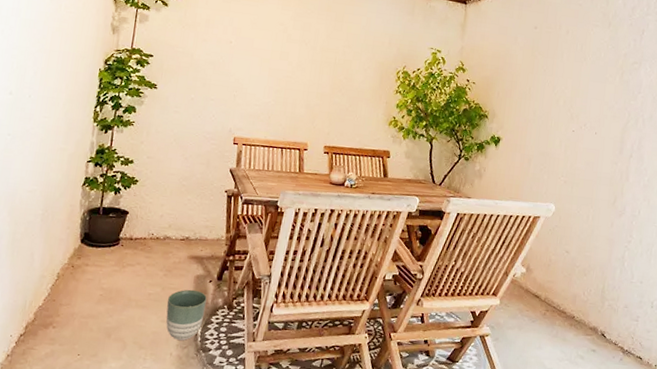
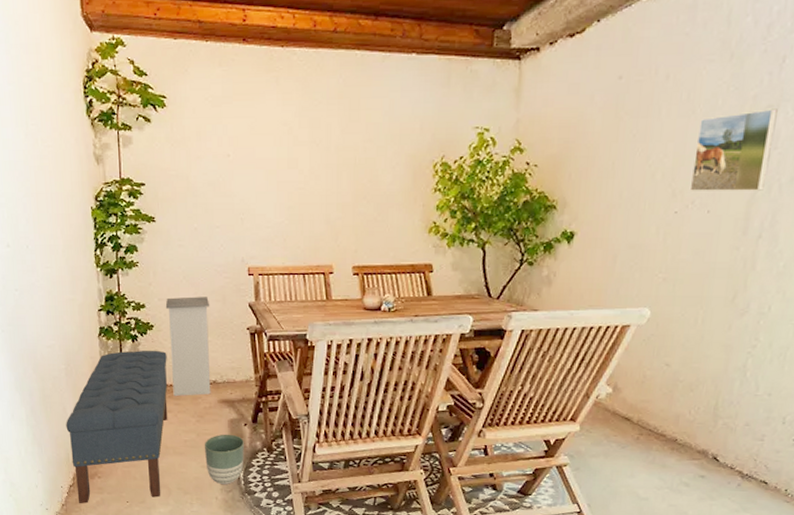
bench: none [26,202,146,356] -> present [66,350,168,504]
trash can: none [145,156,195,250] -> present [165,296,211,397]
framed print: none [583,64,640,122] -> present [689,108,778,191]

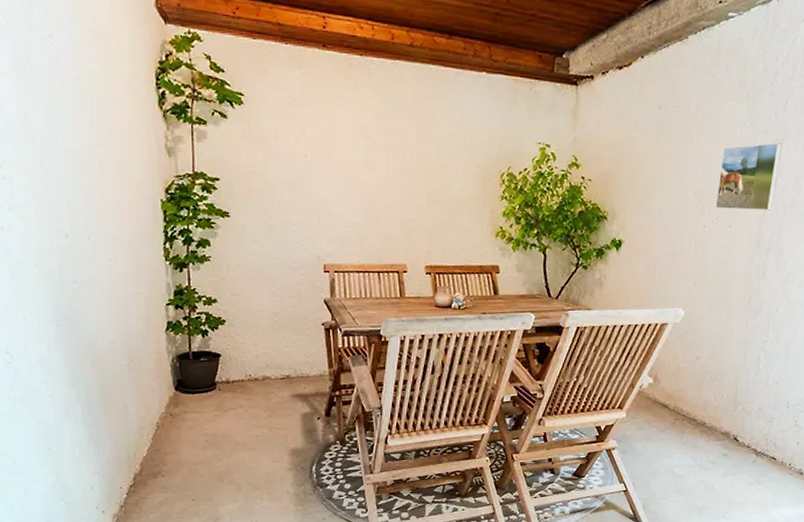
bench: present [66,350,168,504] -> none [127,345,239,505]
trash can: present [165,296,211,397] -> none [238,292,285,392]
planter: present [204,434,244,485] -> none [276,428,317,479]

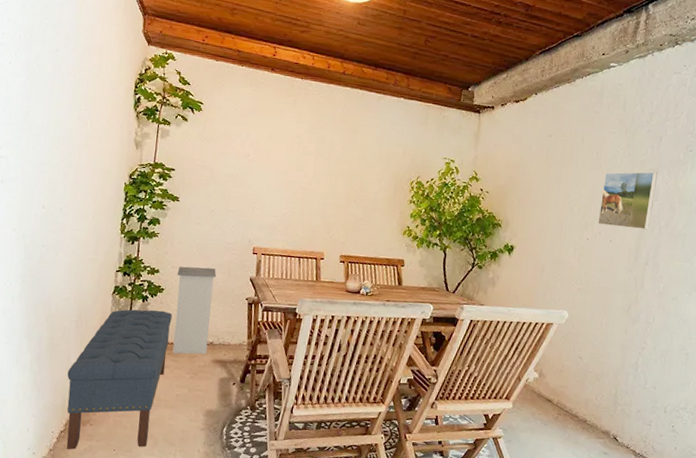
bench: none [127,345,239,505] -> present [66,309,172,450]
trash can: none [238,292,285,392] -> present [172,266,217,355]

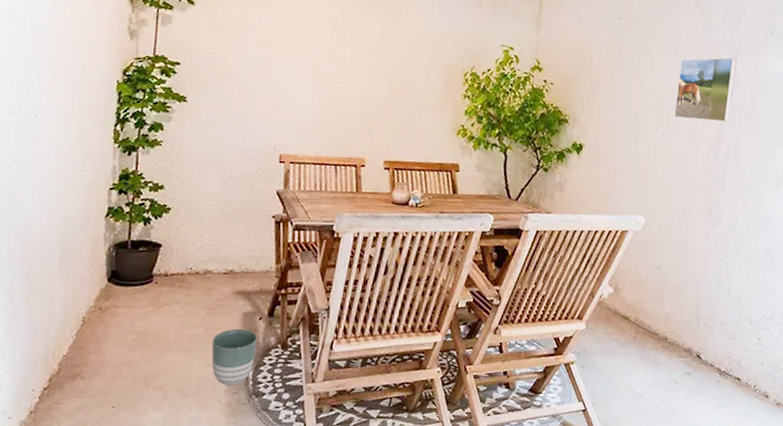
bench: present [66,309,172,450] -> none [50,234,182,411]
trash can: present [172,266,217,355] -> none [183,180,236,287]
planter: none [193,391,231,439] -> present [211,328,257,386]

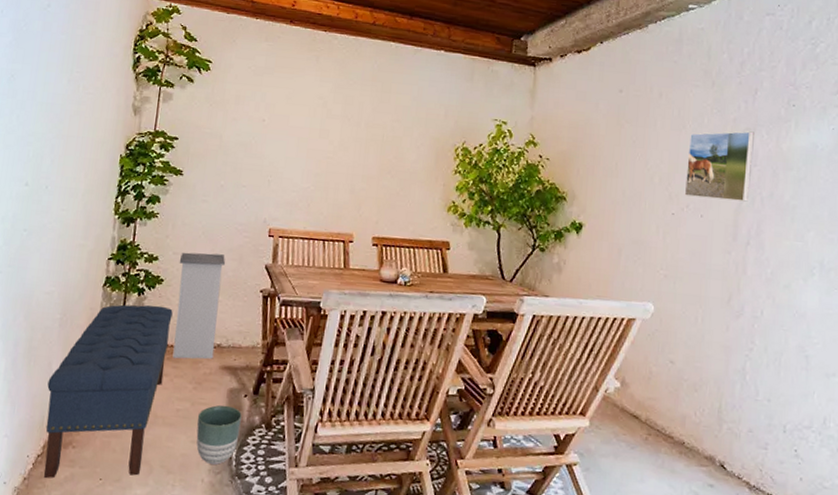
bench: none [50,234,182,411] -> present [43,304,173,479]
trash can: none [183,180,236,287] -> present [172,252,226,360]

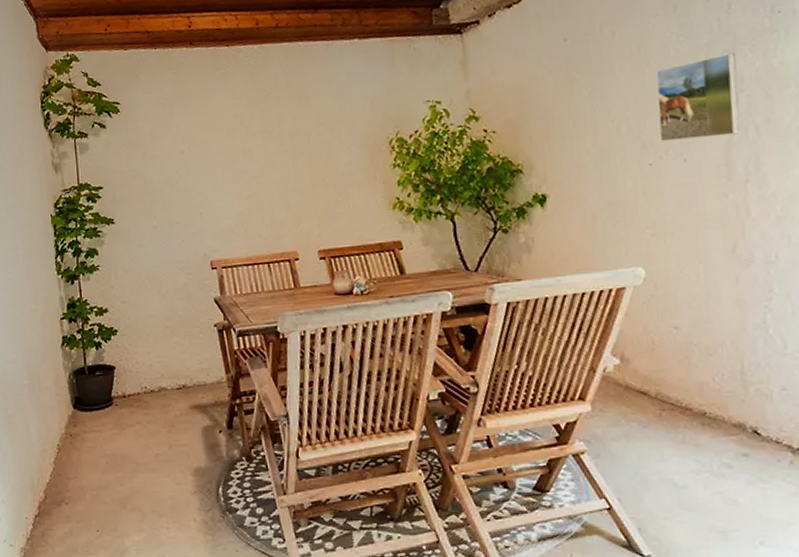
bench: present [43,304,173,479] -> none [30,356,137,537]
trash can: present [172,252,226,360] -> none [128,295,181,406]
planter: present [196,405,242,465] -> none [177,443,222,504]

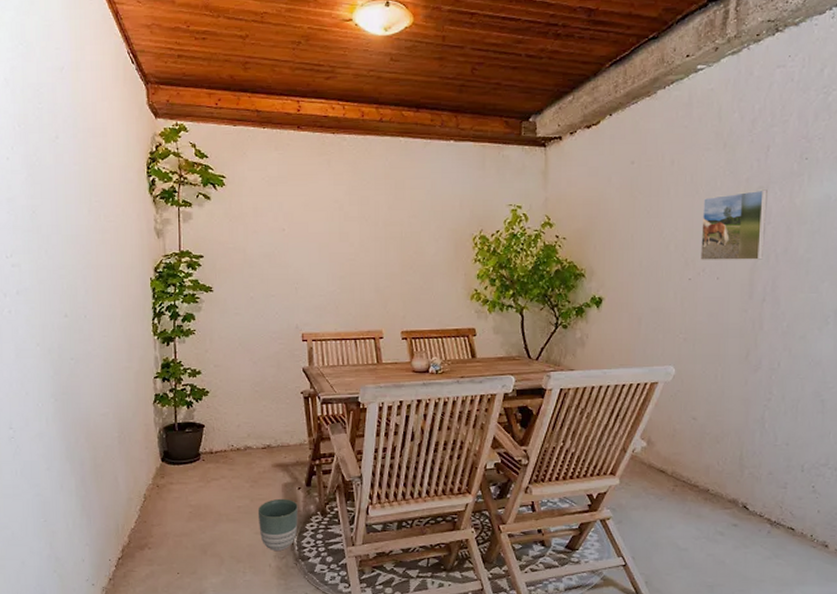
planter: none [177,443,222,504] -> present [257,498,298,552]

